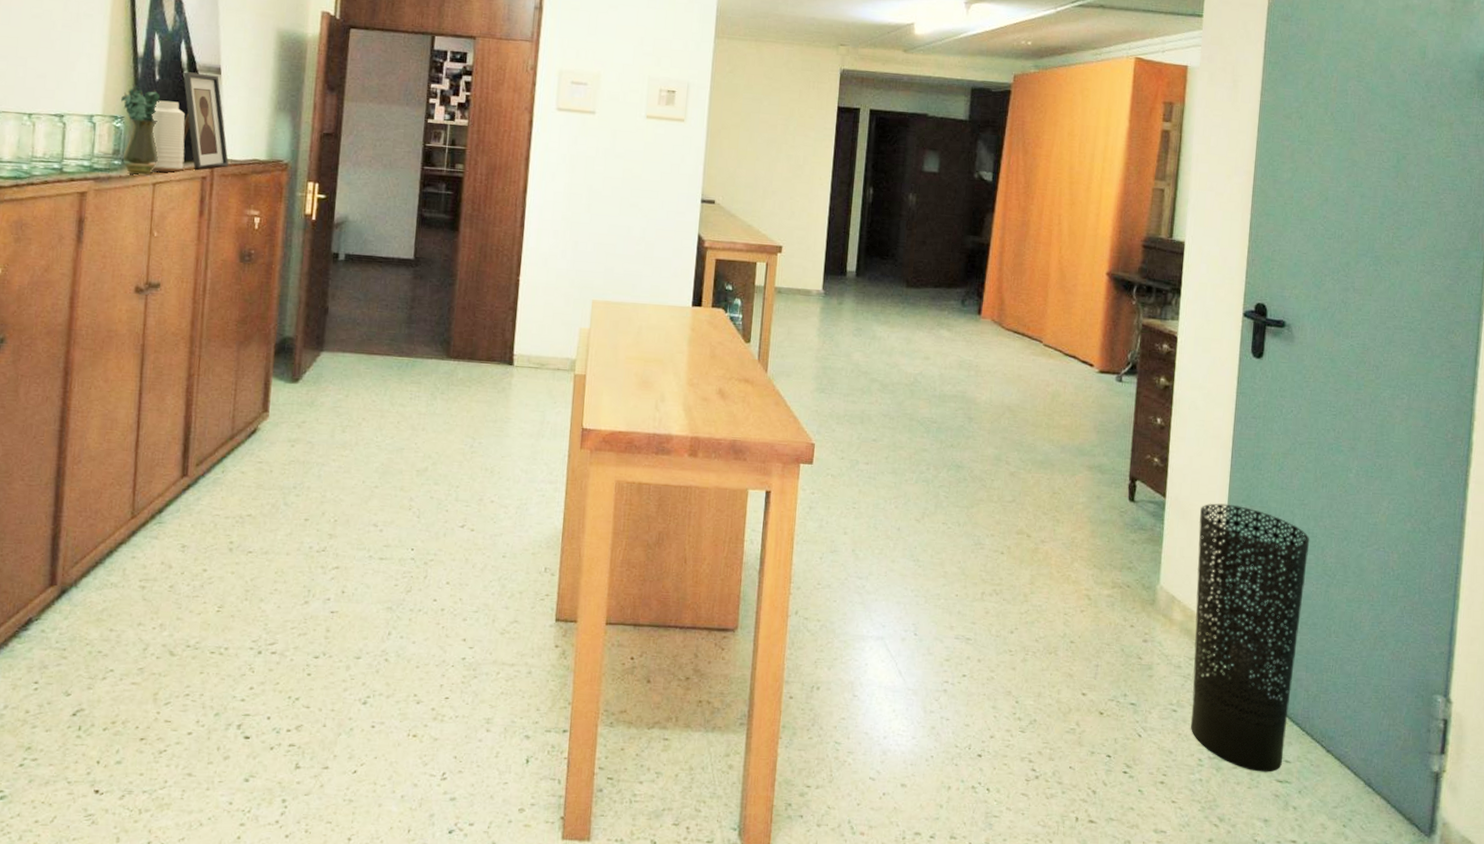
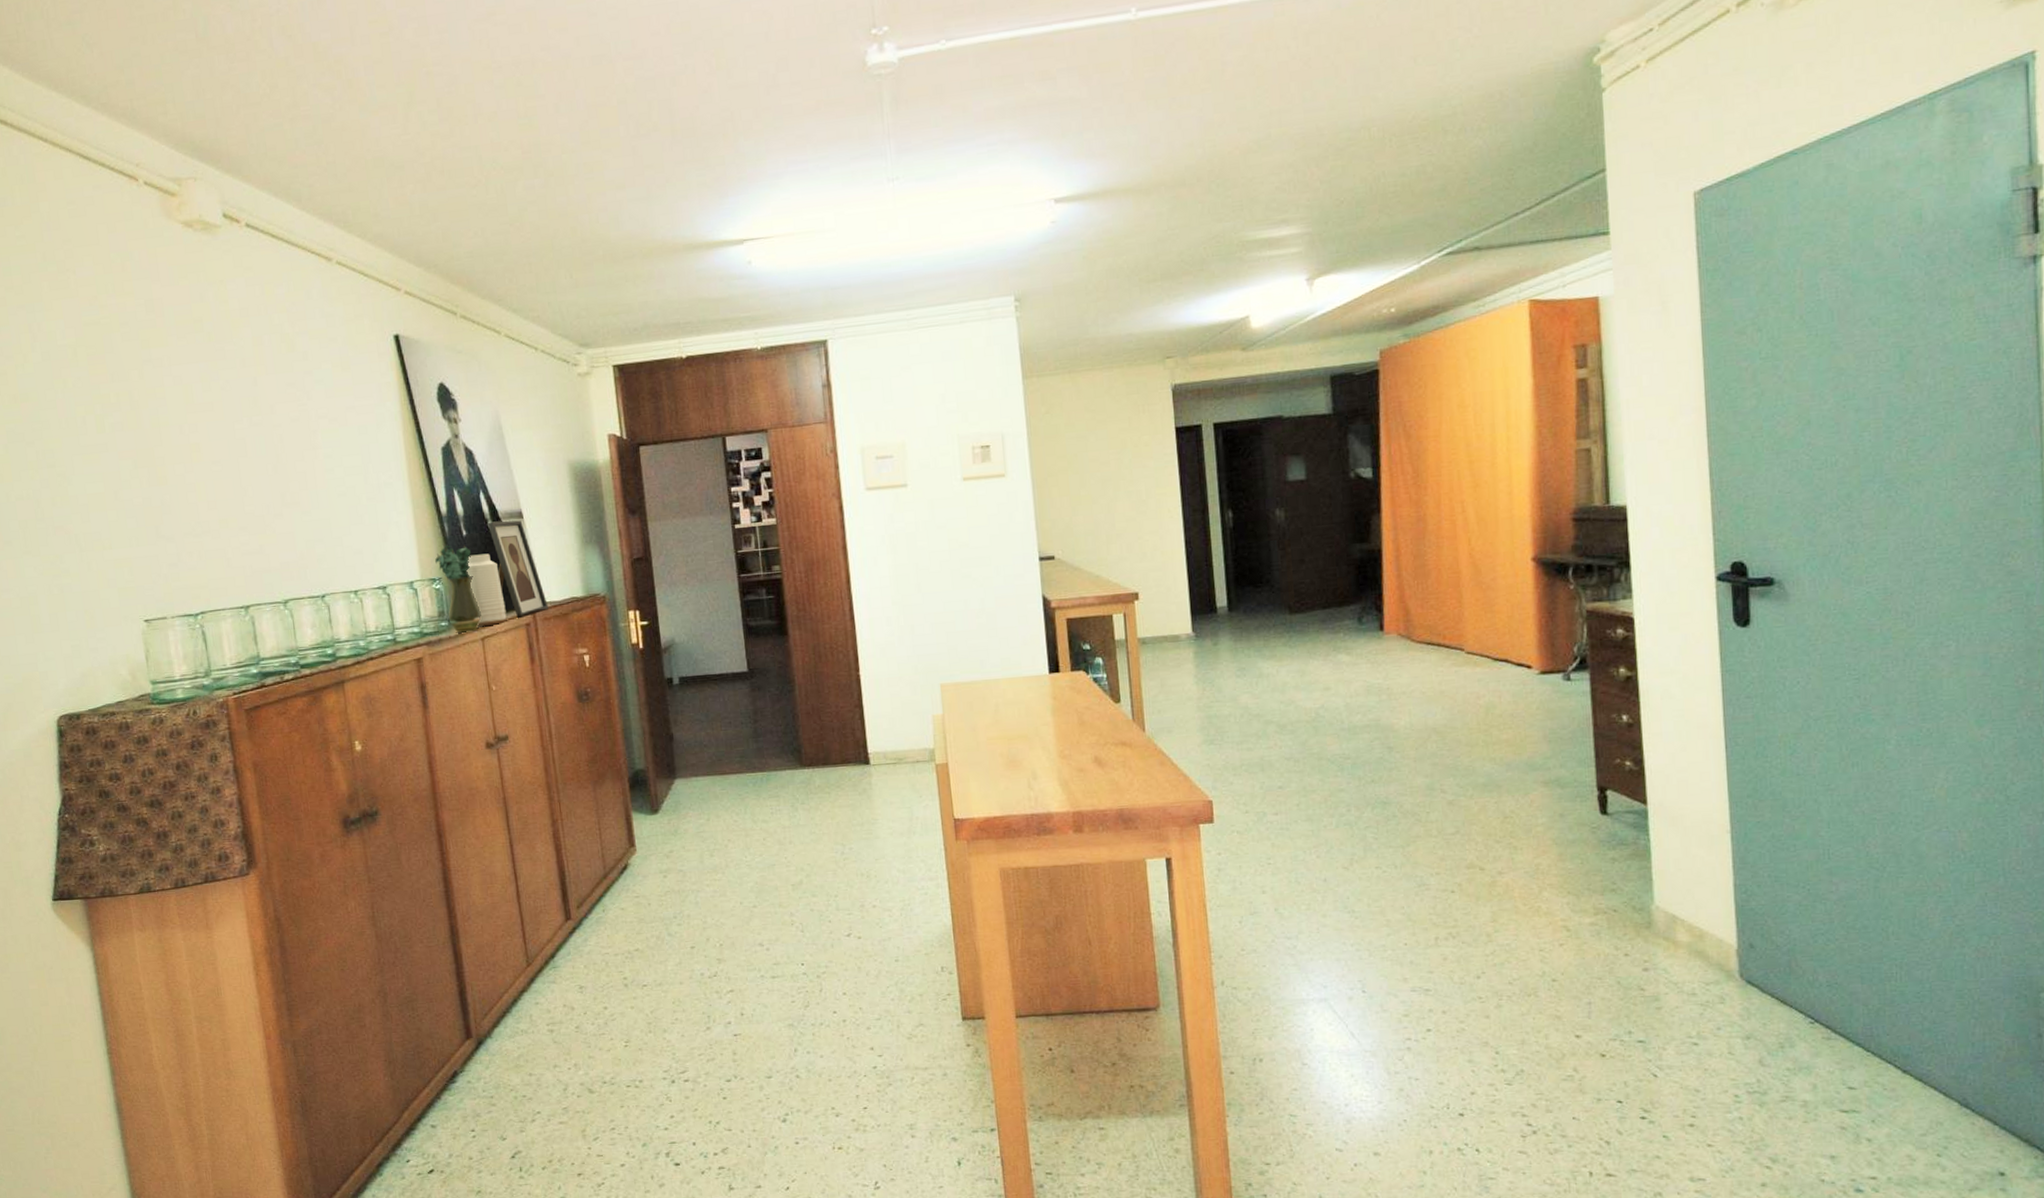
umbrella stand: present [1190,503,1310,772] -> none [1694,801,1845,1103]

